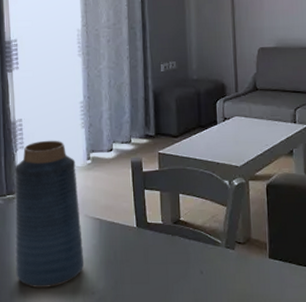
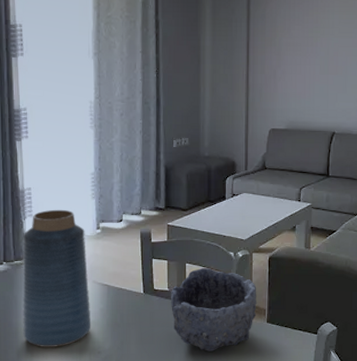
bowl: none [165,198,257,291] -> present [171,268,257,351]

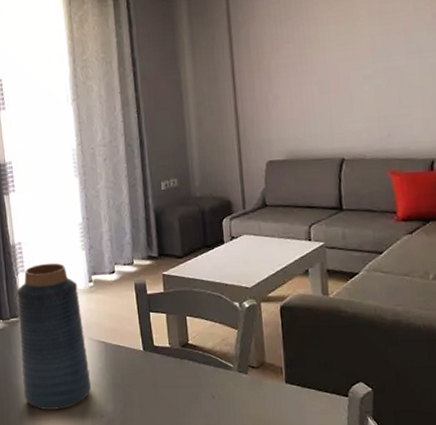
bowl: present [171,268,257,351] -> none [173,321,272,416]

